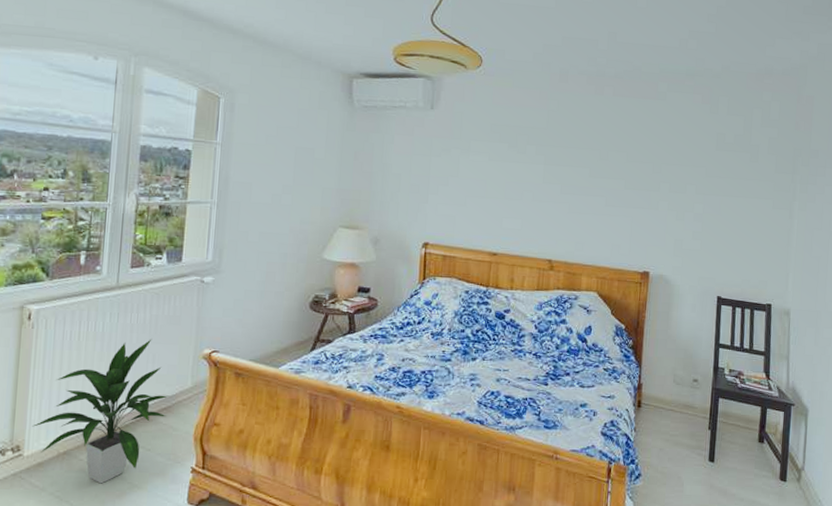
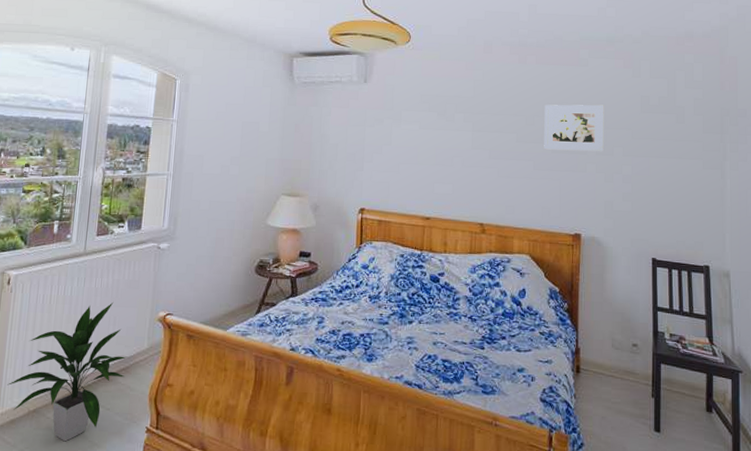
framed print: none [617,139,680,189] -> present [544,104,604,152]

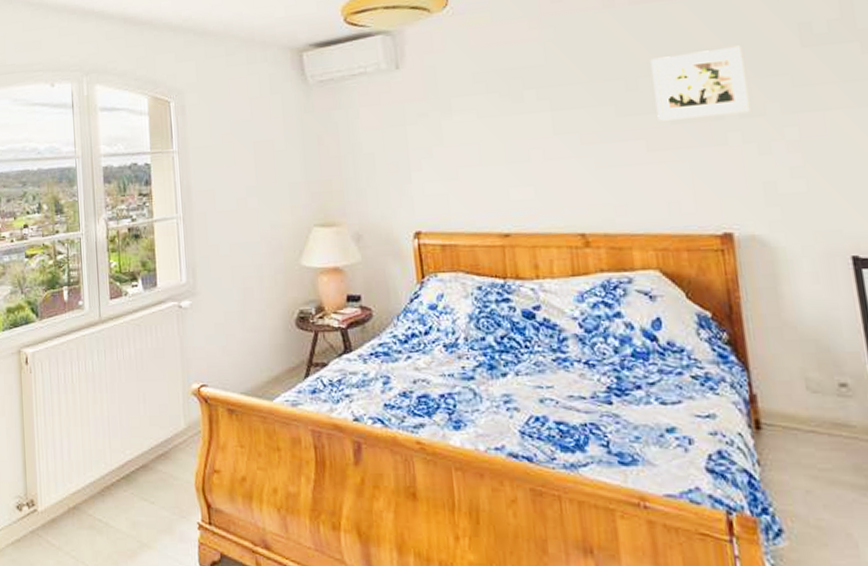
indoor plant: present [7,302,127,442] -> none [42,376,165,542]

